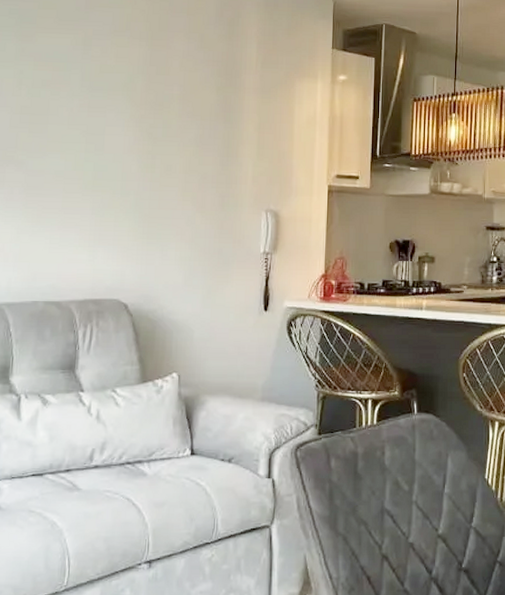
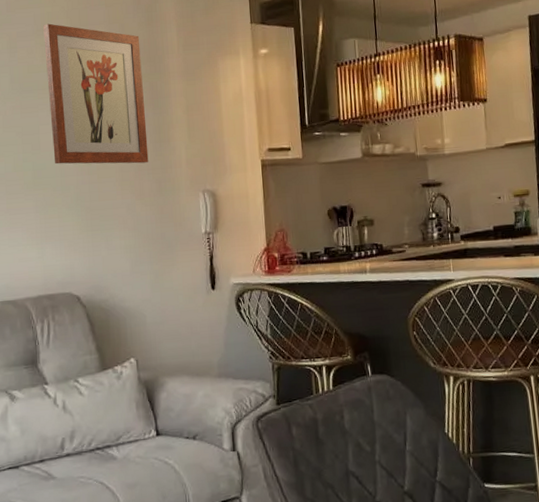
wall art: none [117,25,218,176] -> present [43,23,149,165]

